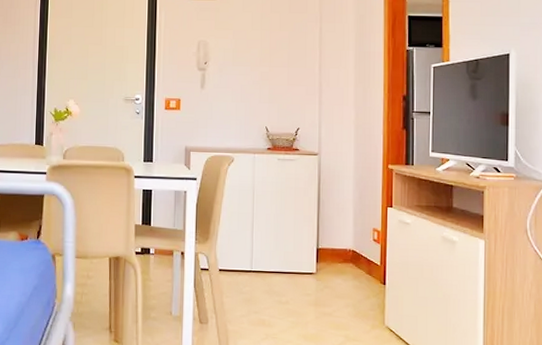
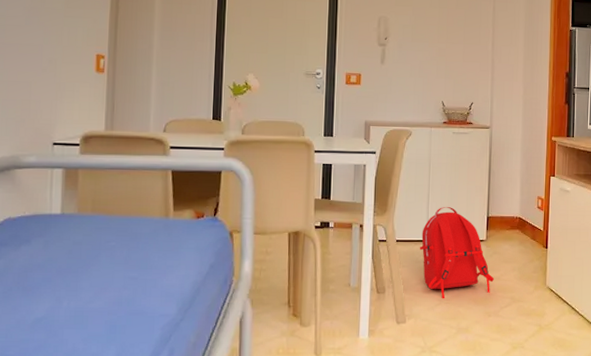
backpack: none [243,236,327,333] -> present [419,207,495,299]

